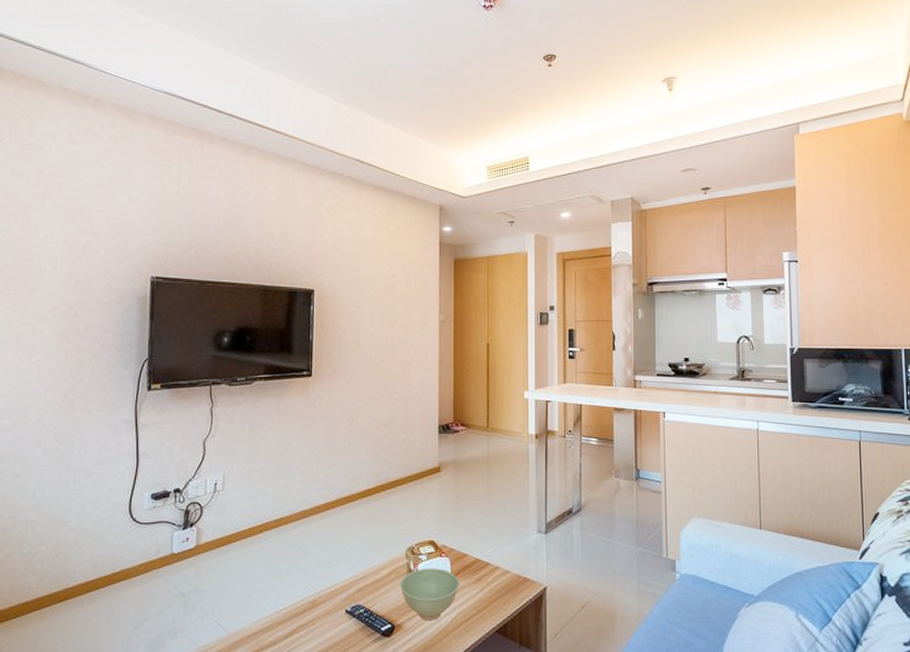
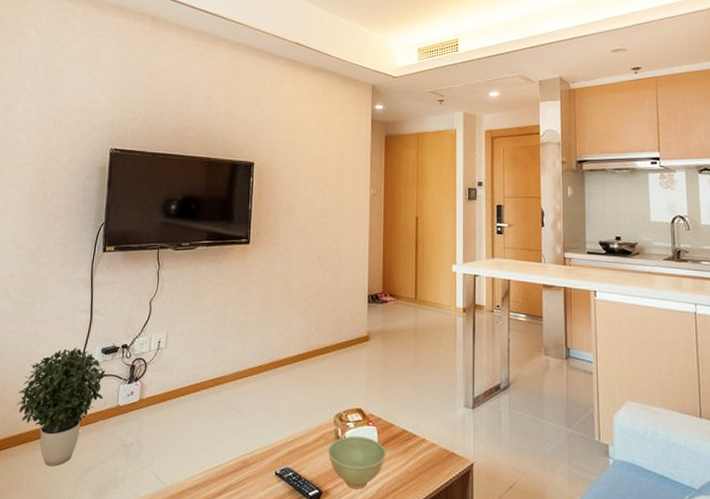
potted plant: none [55,494,157,622] -> present [16,347,106,466]

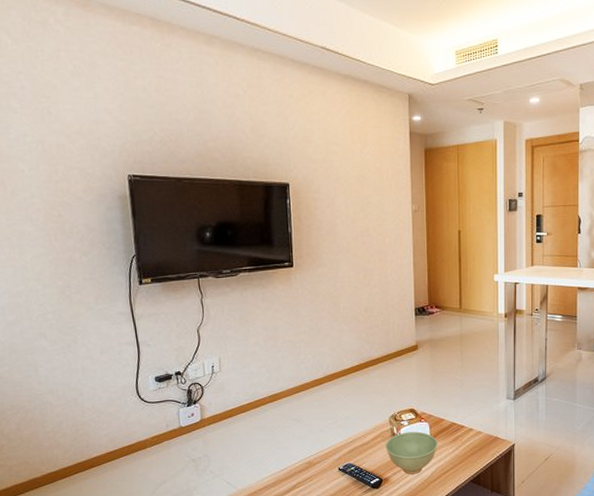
potted plant: present [16,347,106,466] -> none [76,378,165,485]

